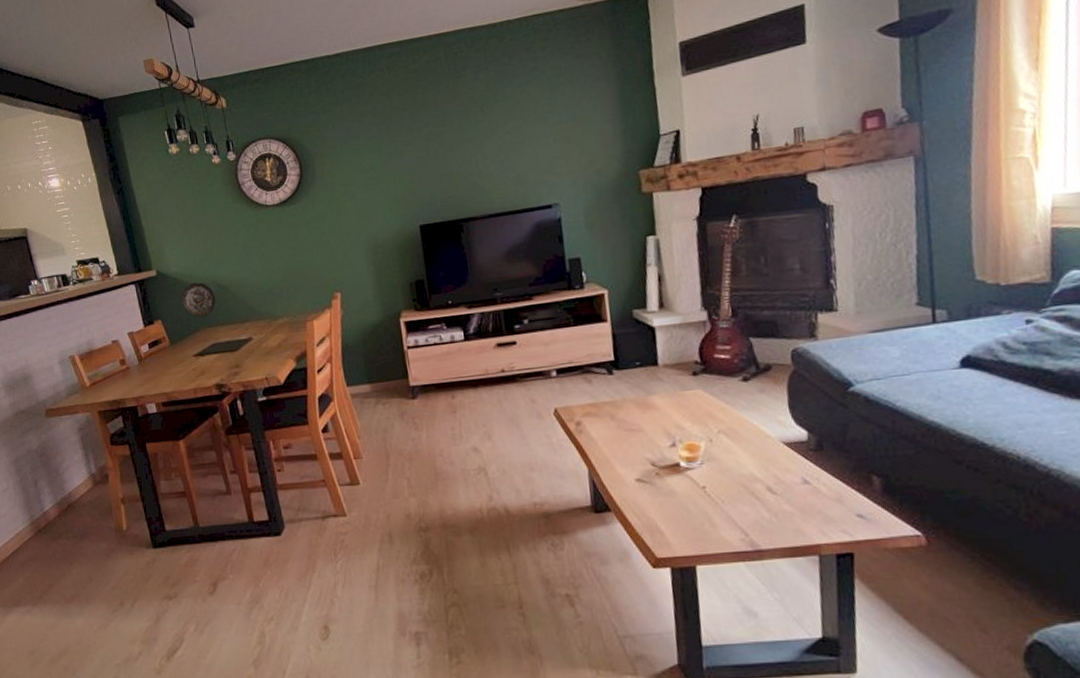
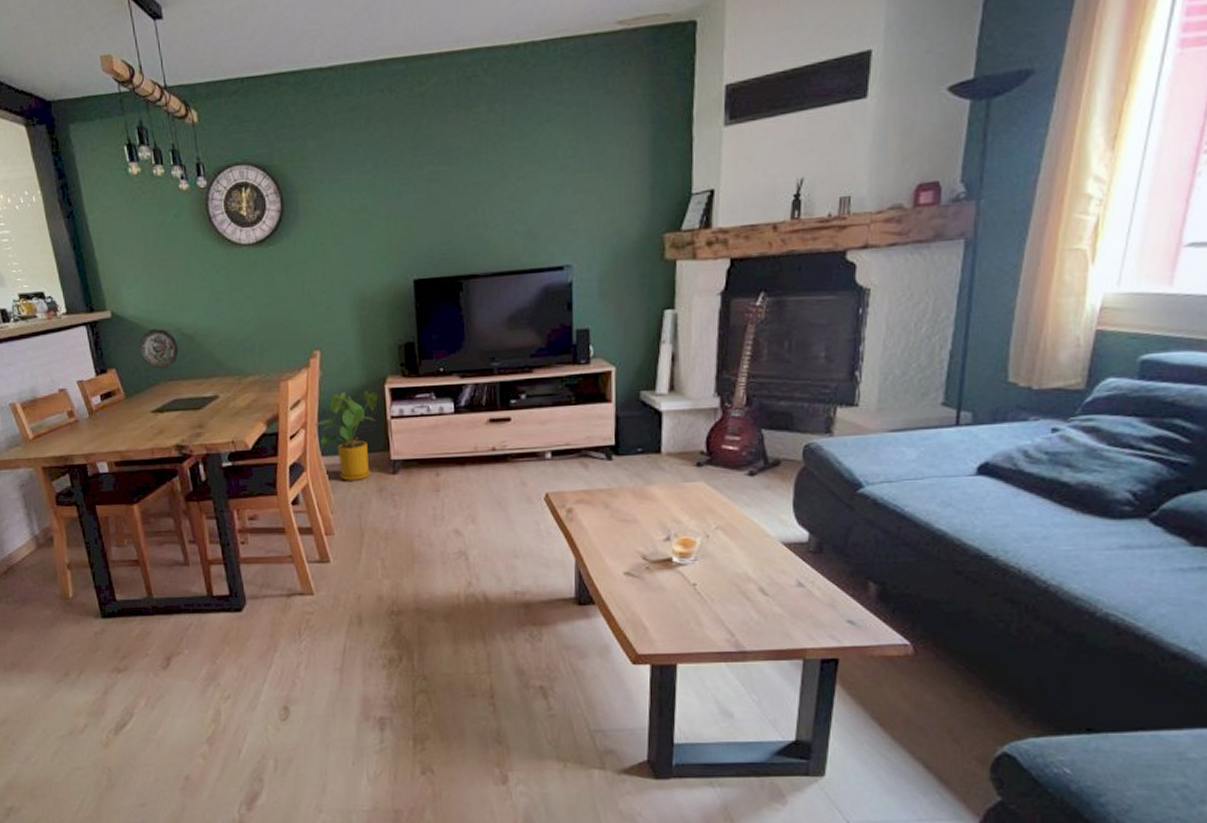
house plant: none [339,325,395,408] -> present [315,391,378,481]

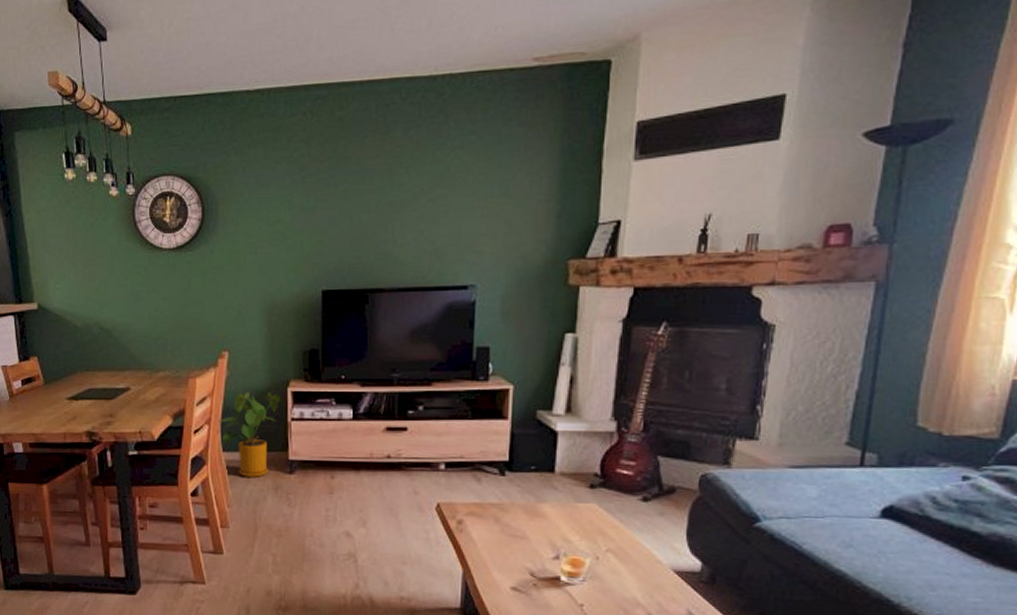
decorative plate: present [138,329,179,370] -> none [60,322,97,360]

